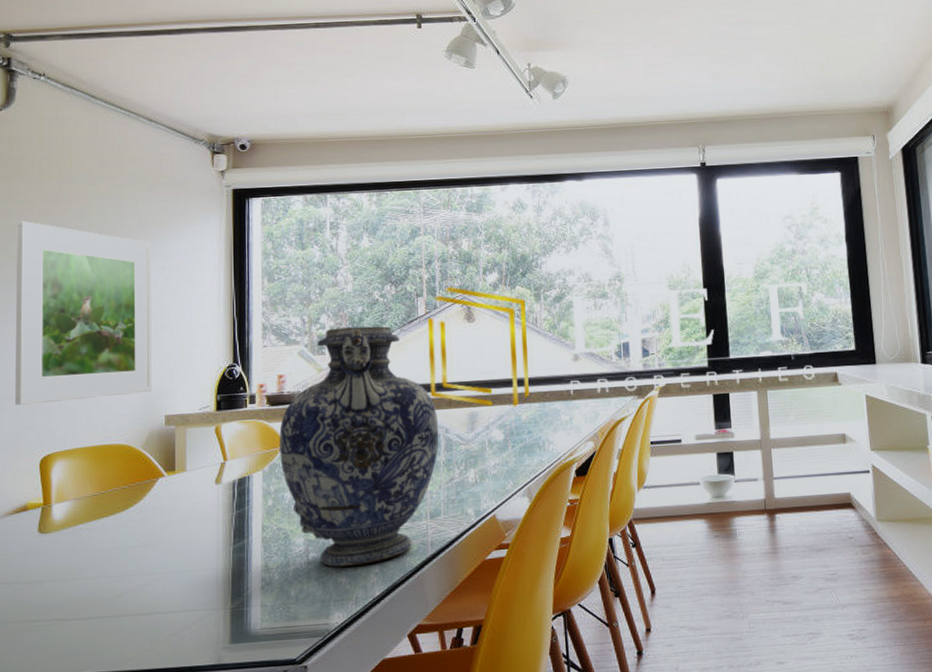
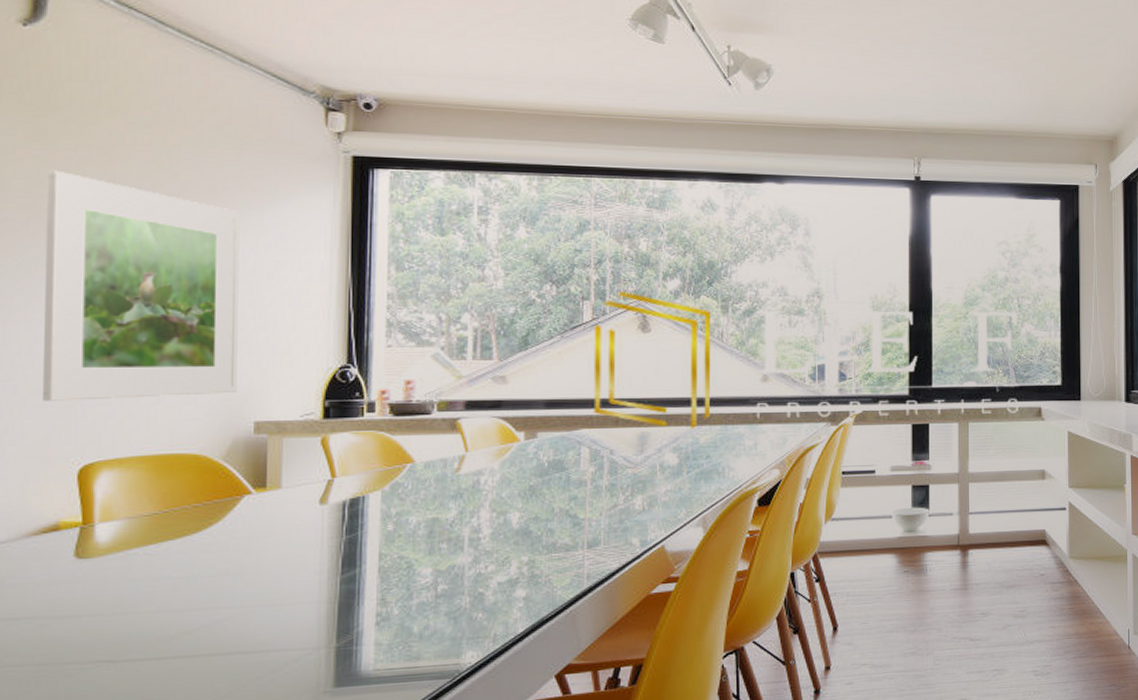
decorative vase: present [279,326,439,567] -> none [405,330,602,601]

